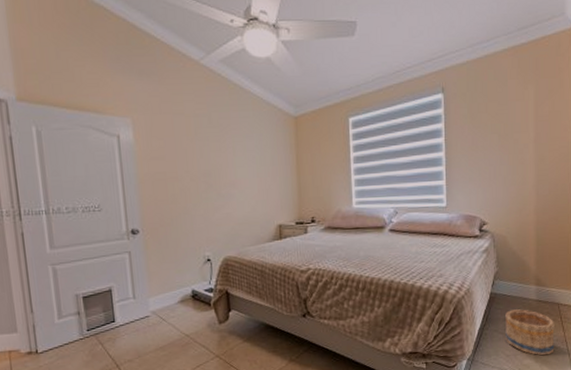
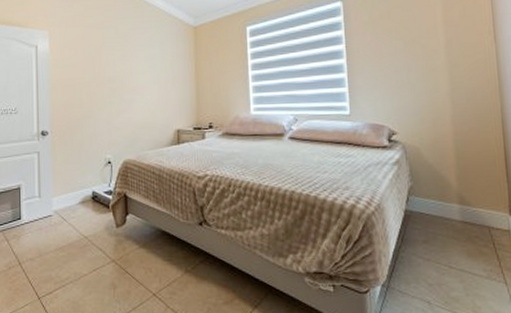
basket: present [504,309,556,356] -> none [423,231,489,288]

